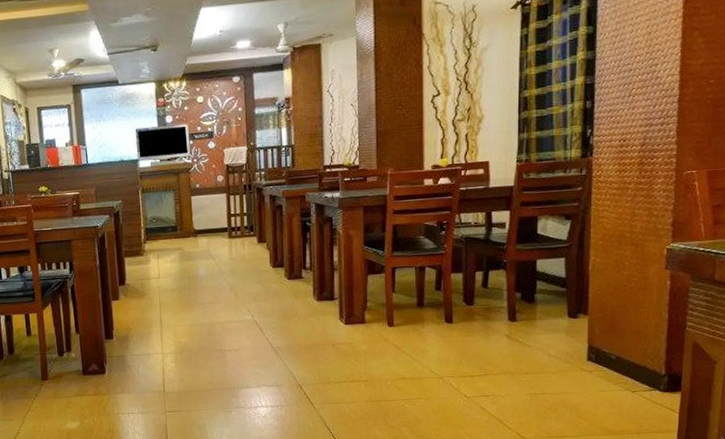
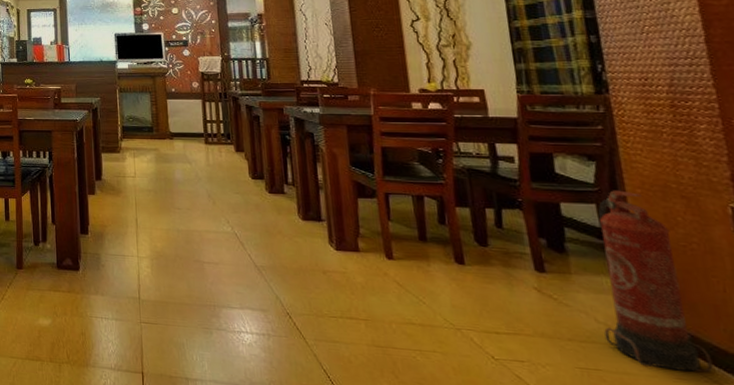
fire extinguisher: none [554,243,628,385] -> present [598,190,714,373]

